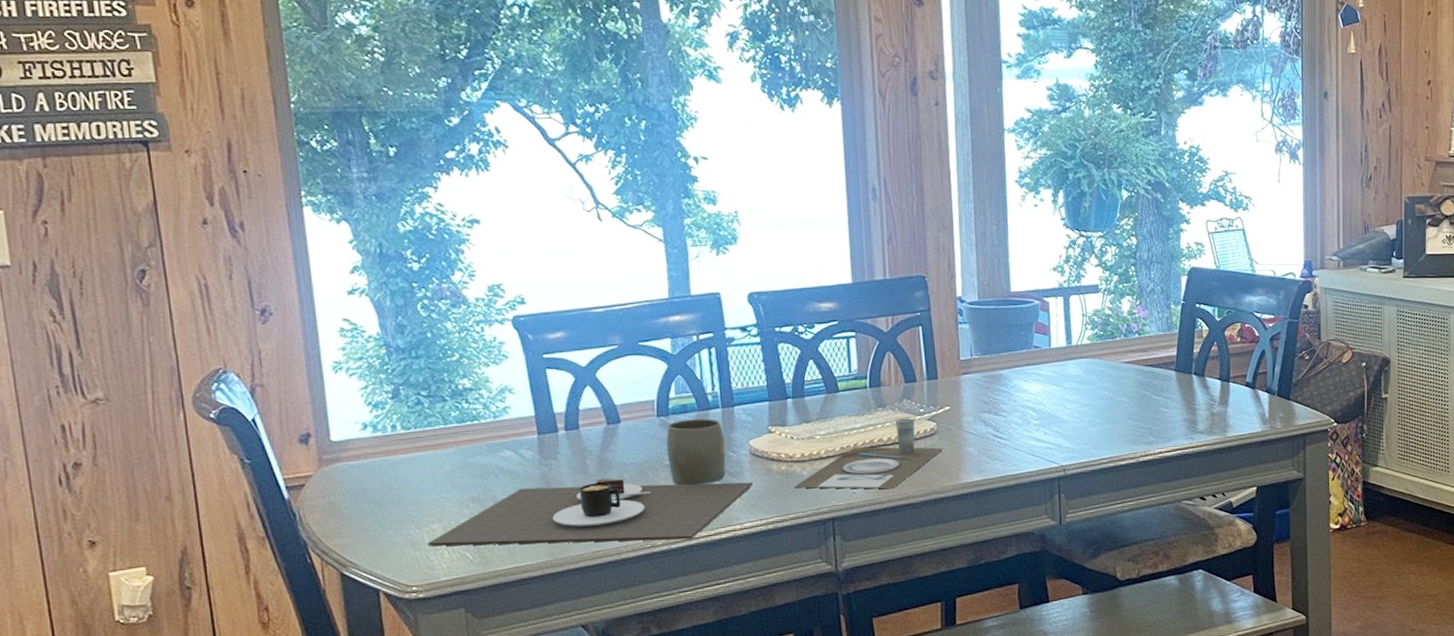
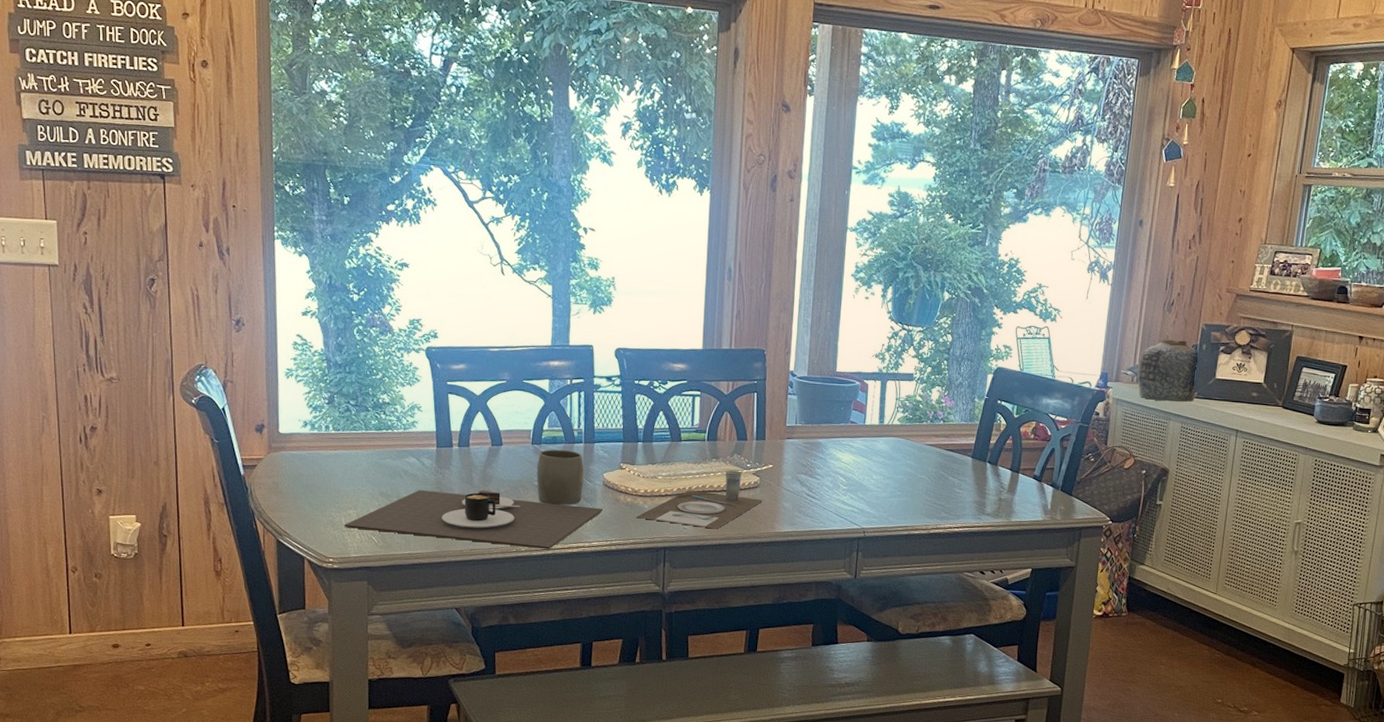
decorative jar: none [1342,216,1410,285] -> present [1137,338,1200,403]

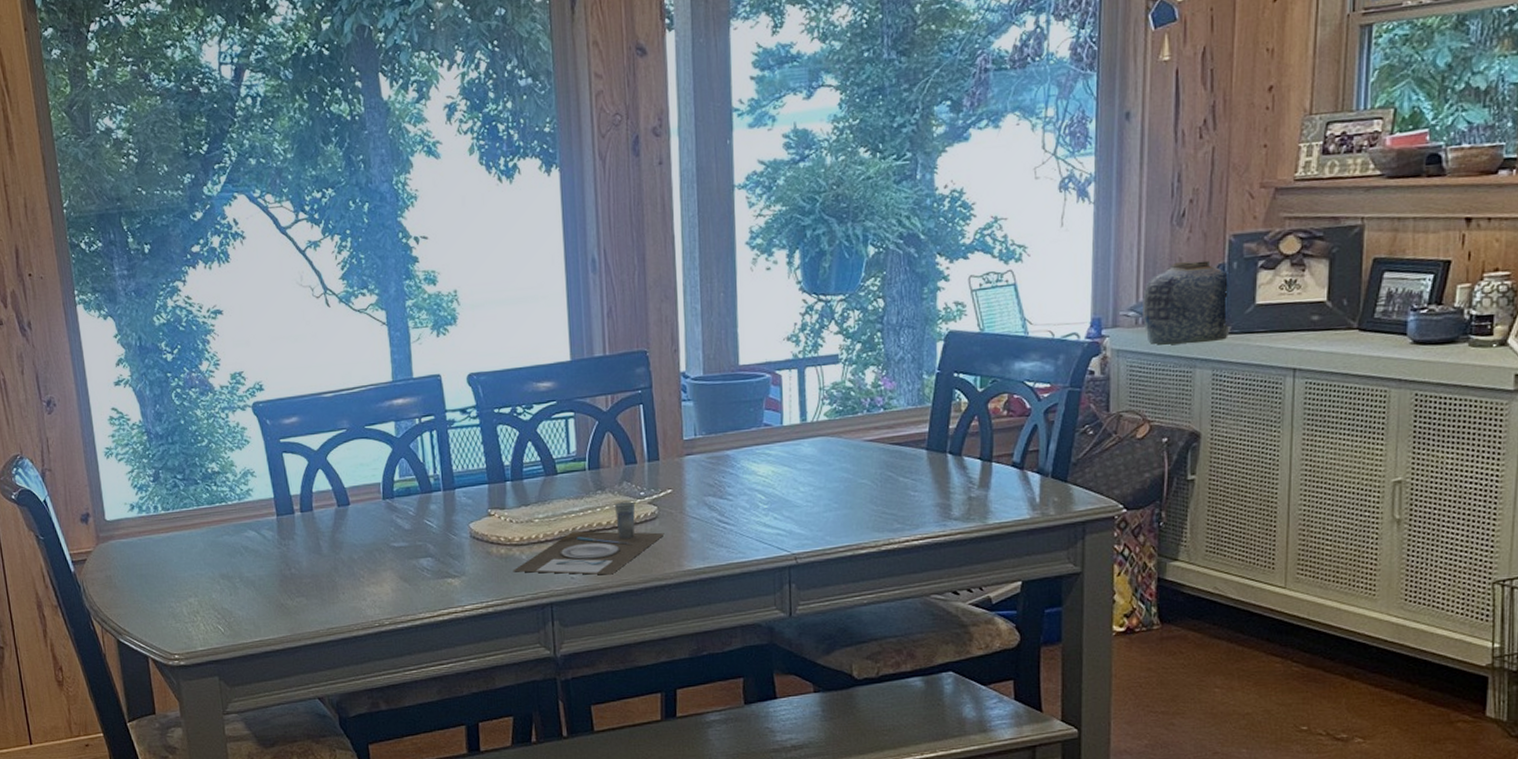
place setting: present [344,489,604,549] -> none [186,558,474,620]
mug: present [536,449,584,505] -> none [391,501,448,567]

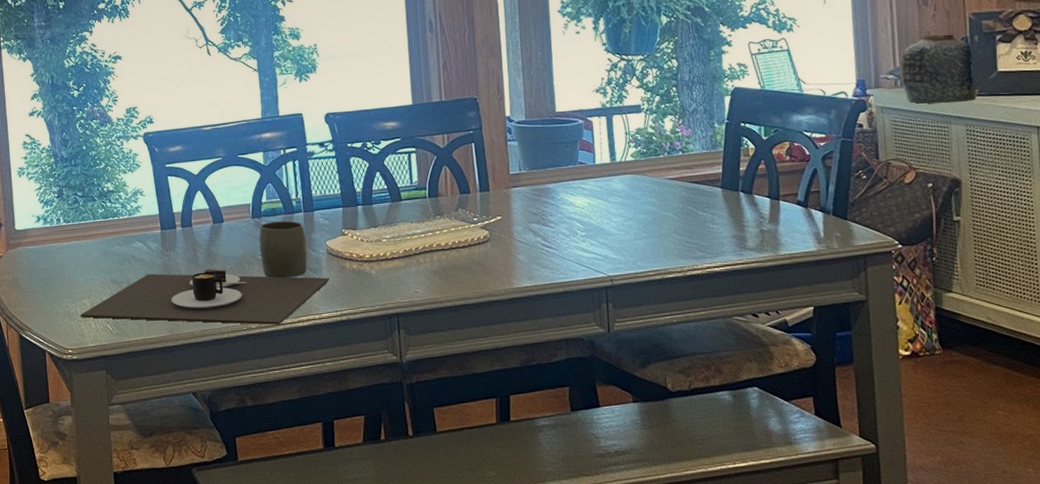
place setting: none [186,558,474,620] -> present [80,268,330,325]
mug: none [391,501,448,567] -> present [259,221,307,278]
place setting: present [513,501,665,575] -> none [364,226,496,290]

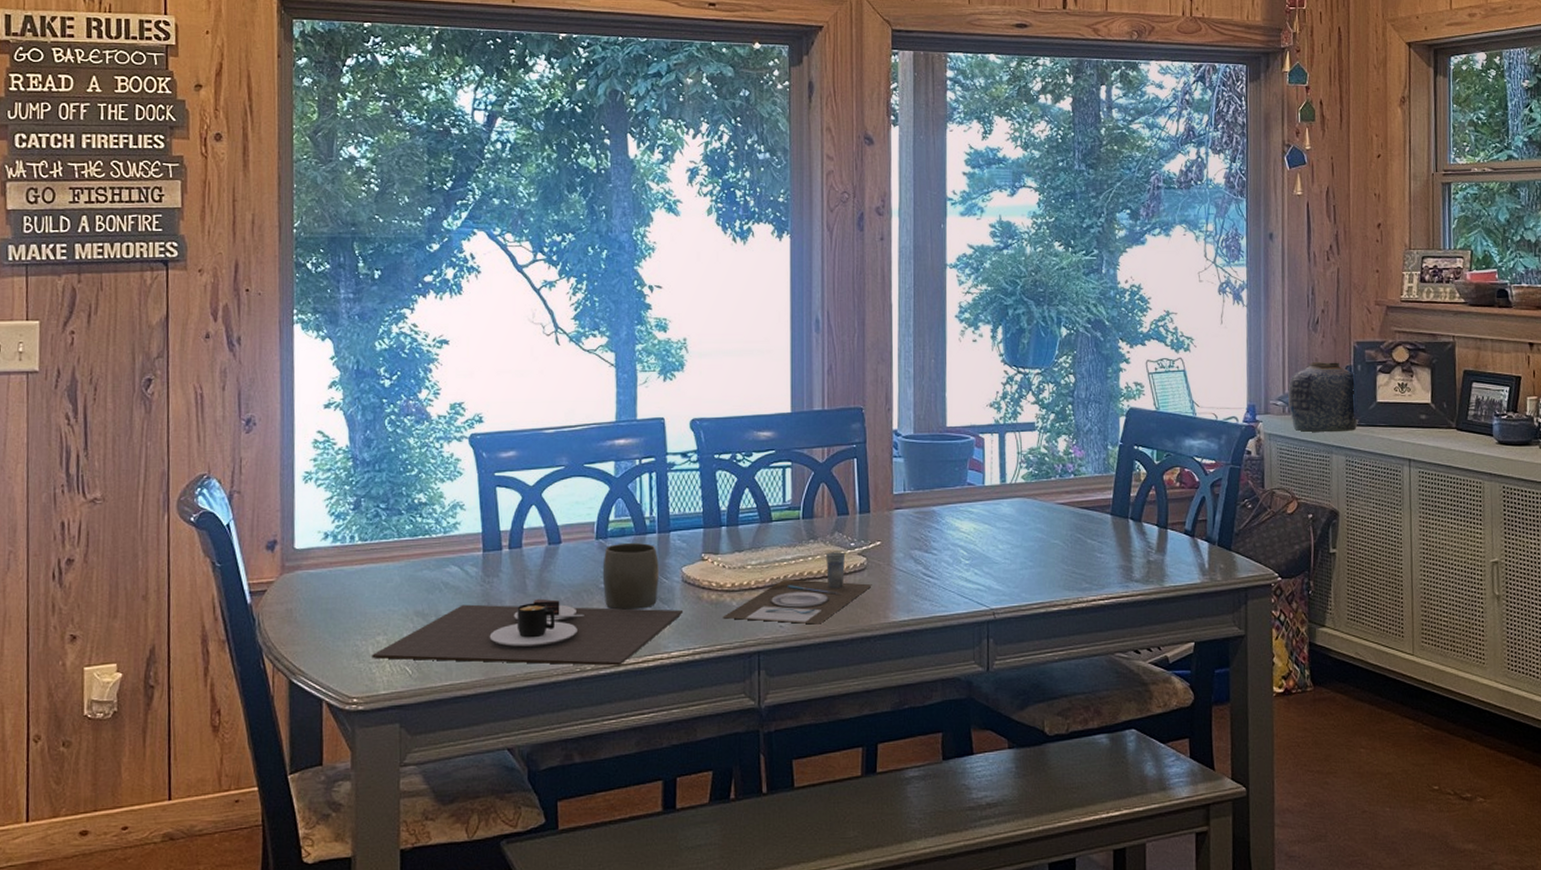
place setting: none [364,226,496,290] -> present [722,552,872,625]

